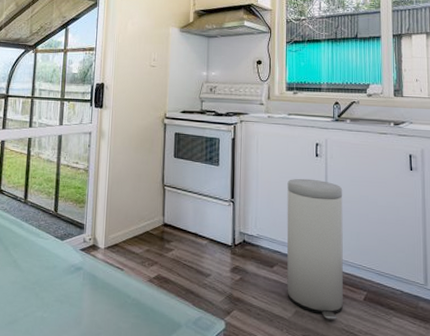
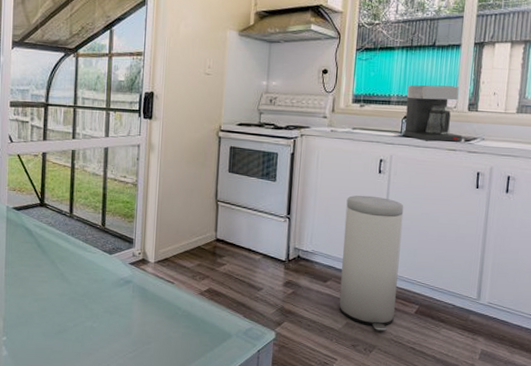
coffee maker: none [336,73,391,126] -> present [404,85,463,142]

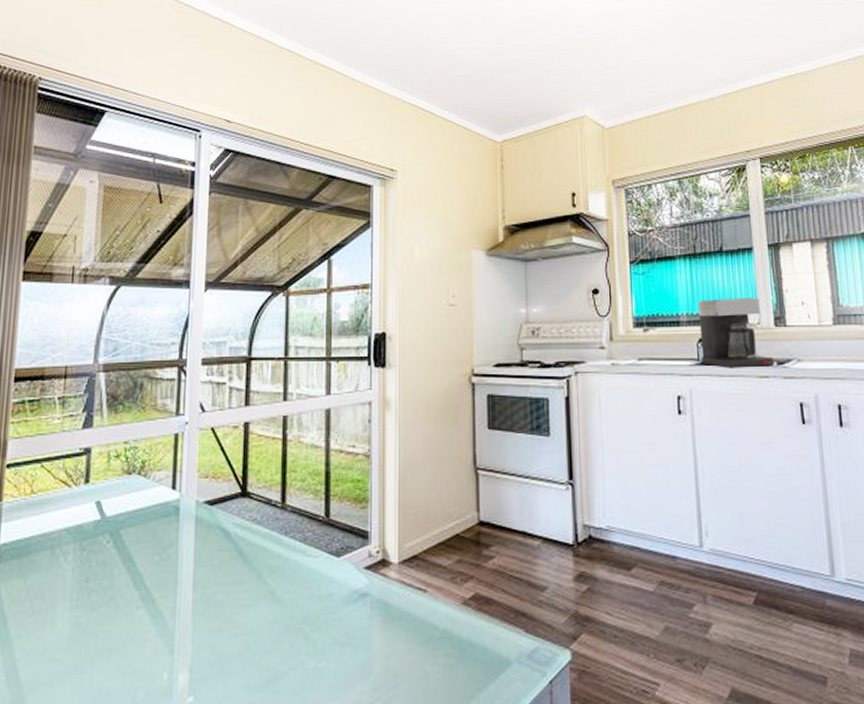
pedal bin: present [339,195,404,332] -> none [643,445,728,636]

